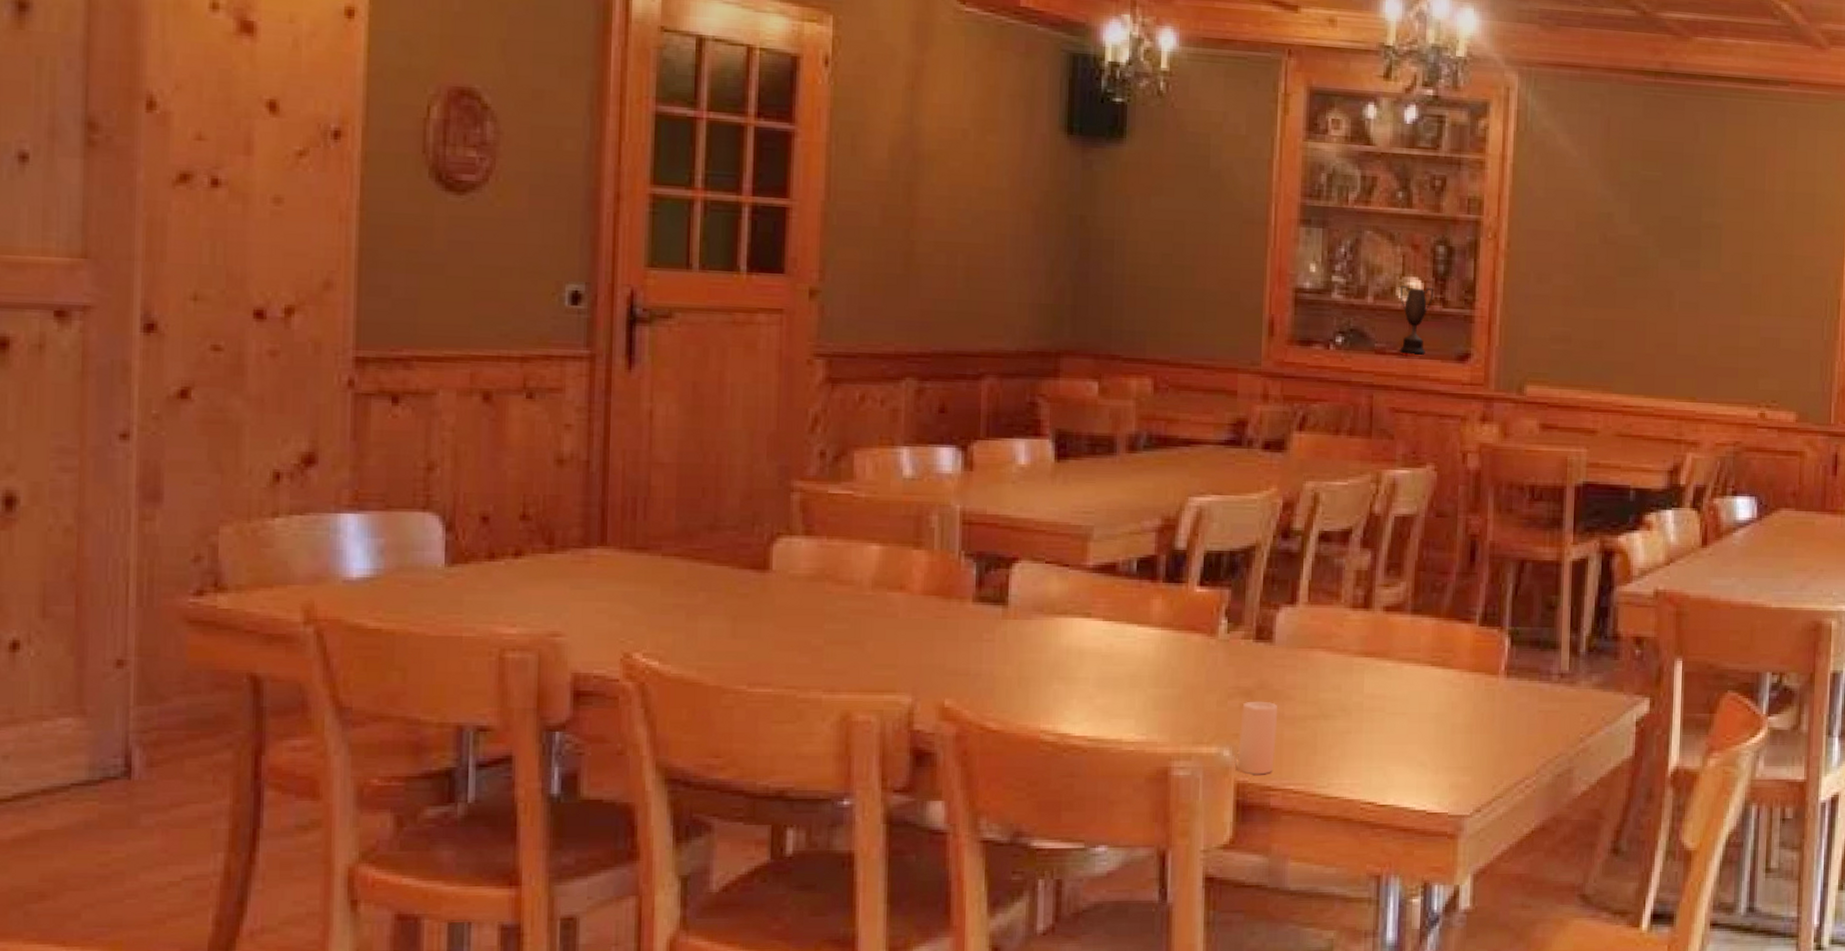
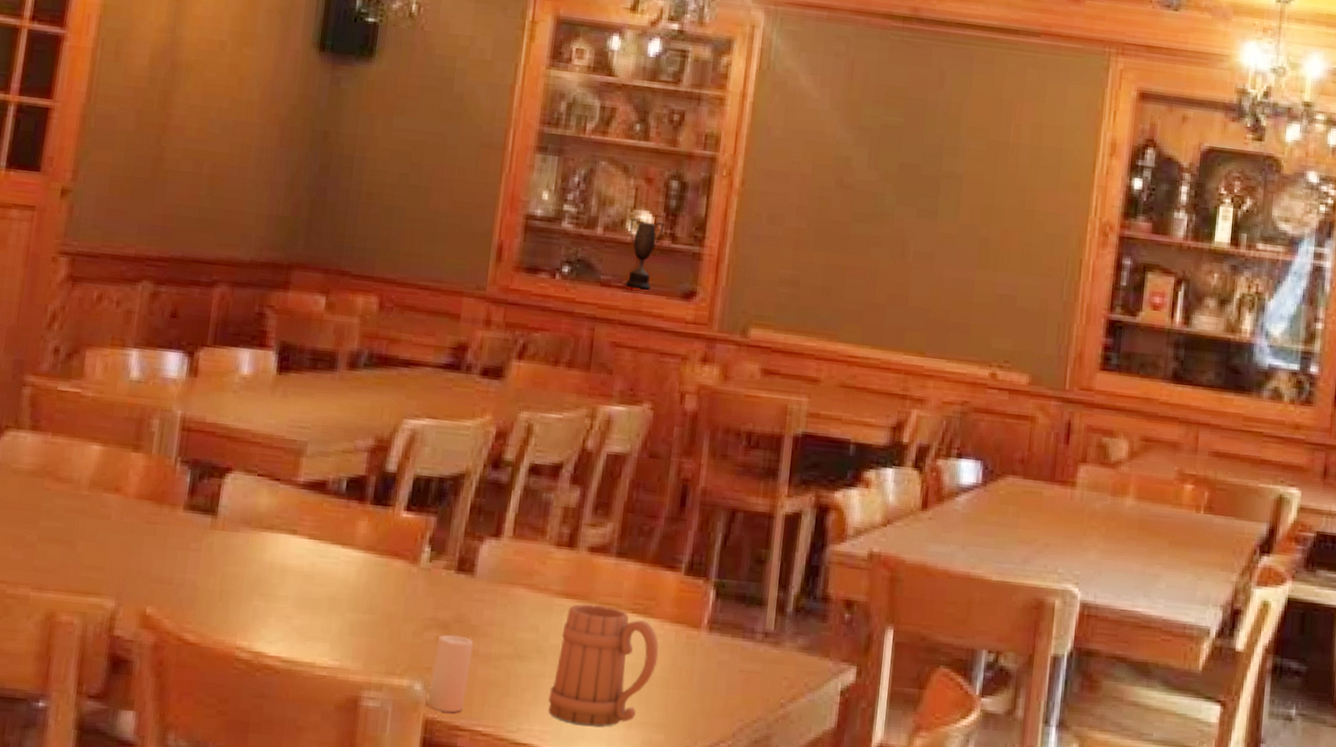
beer mug: none [1356,661,1460,775] -> present [548,604,660,726]

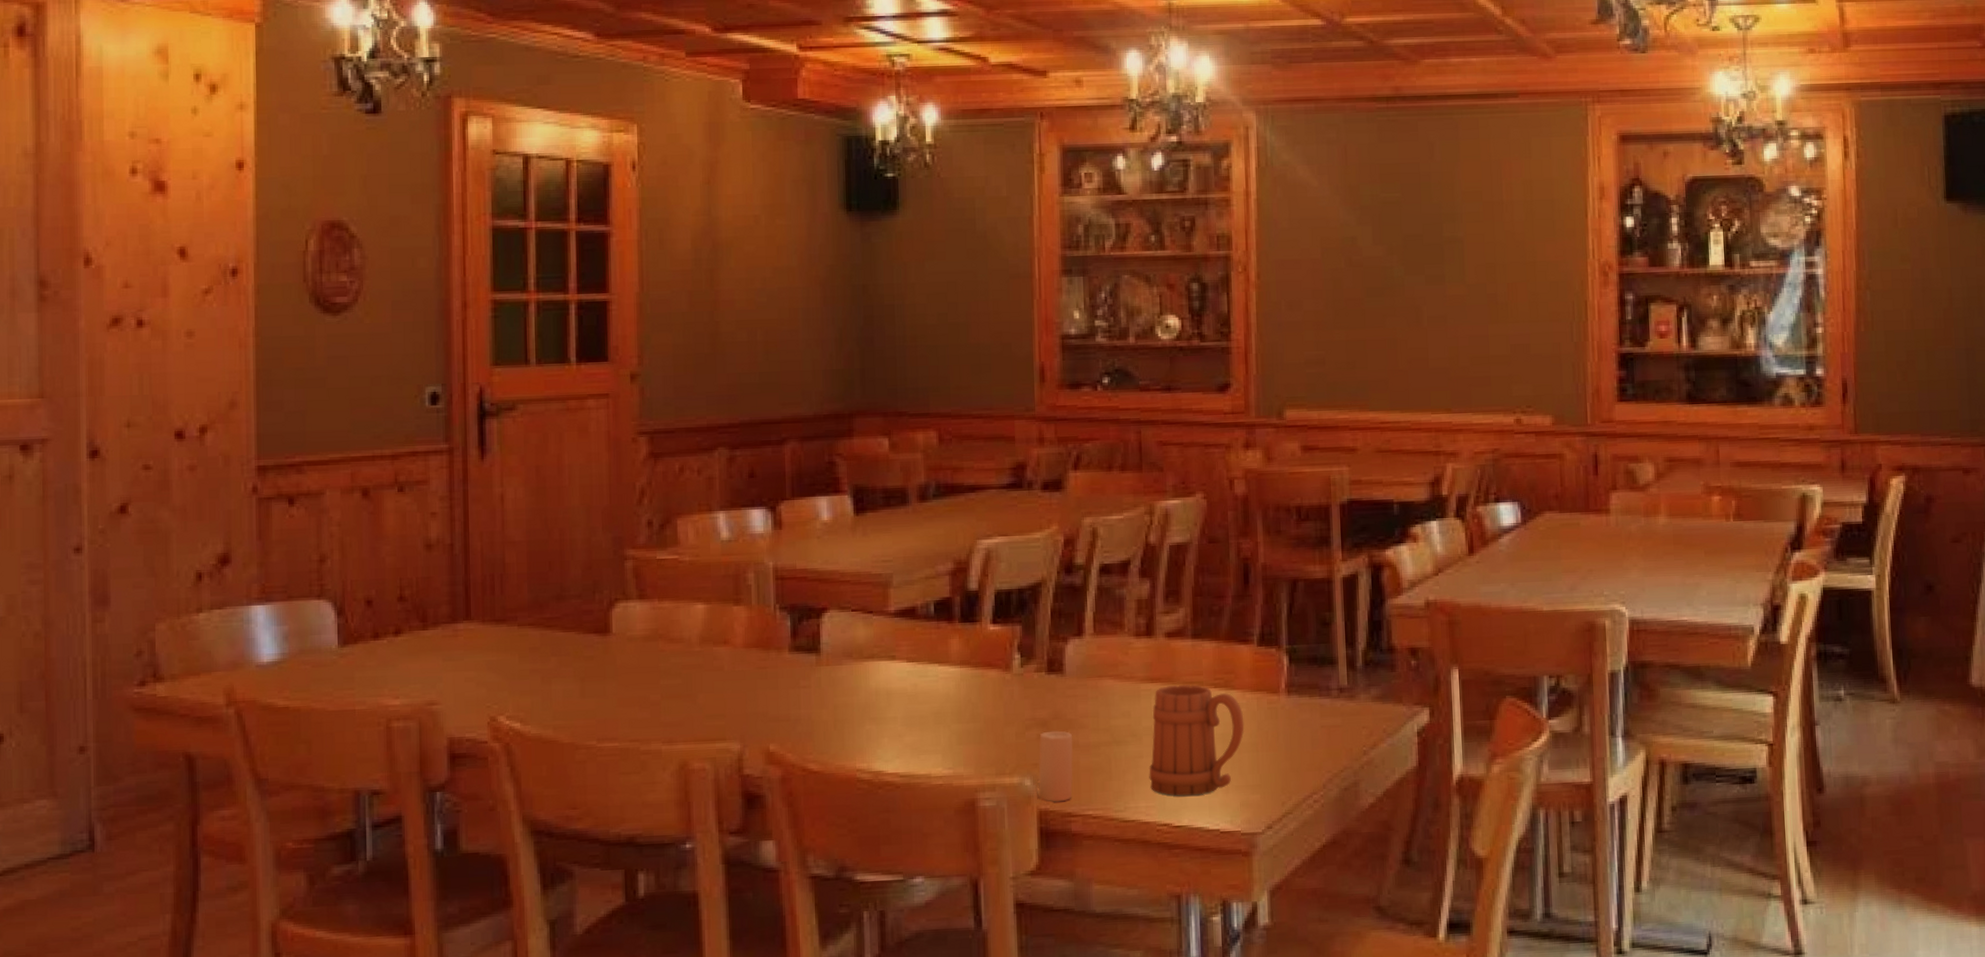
trophy: present [625,218,664,290] -> none [1159,324,1191,389]

